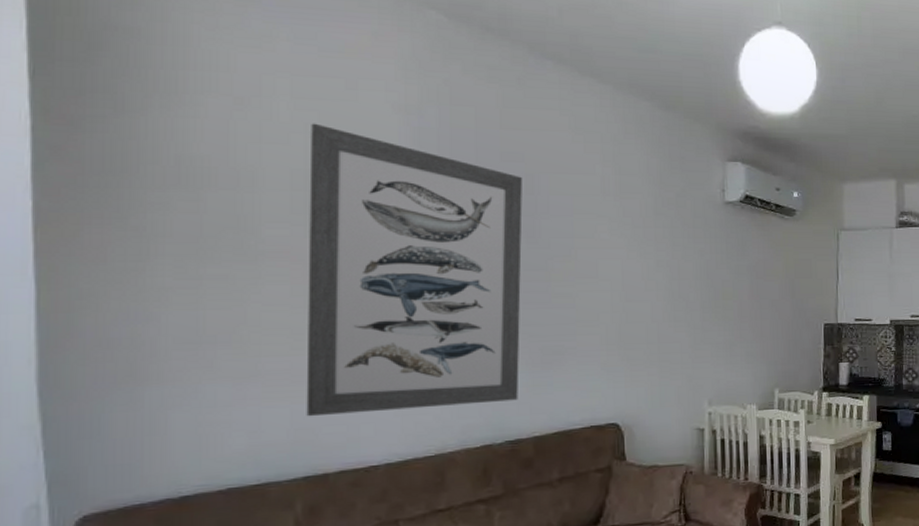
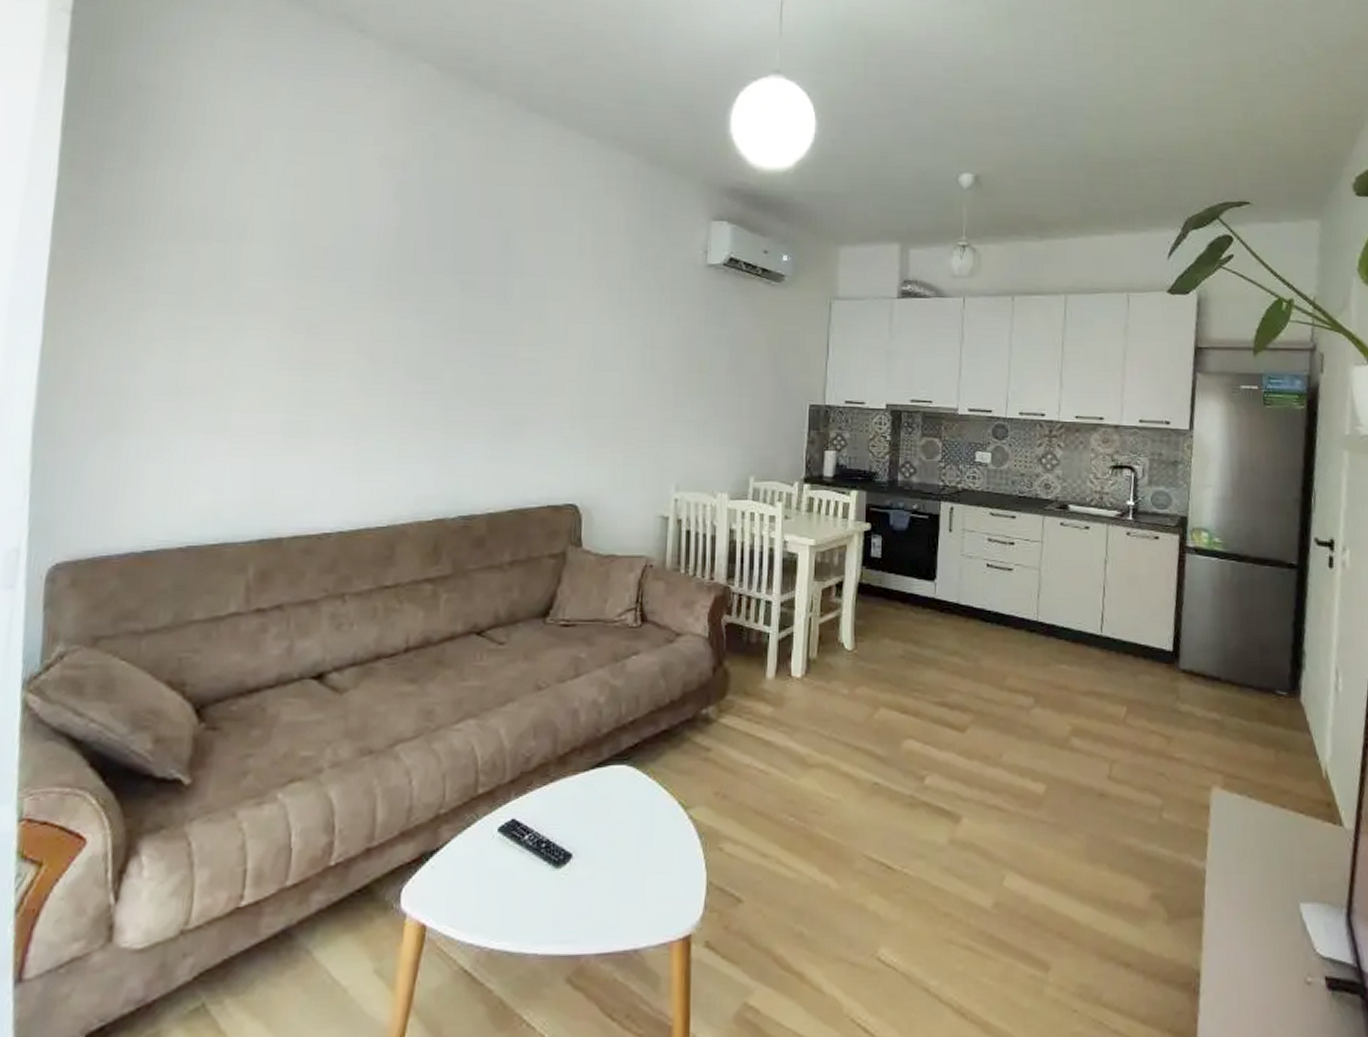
wall art: present [306,123,523,417] -> none [267,176,498,477]

